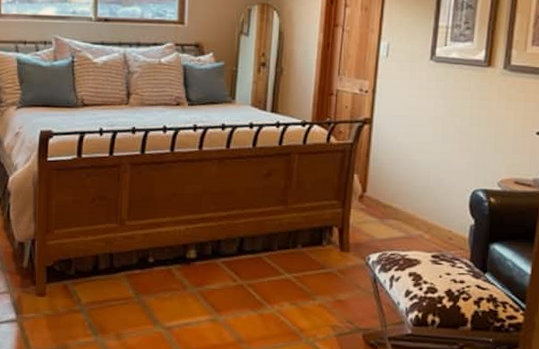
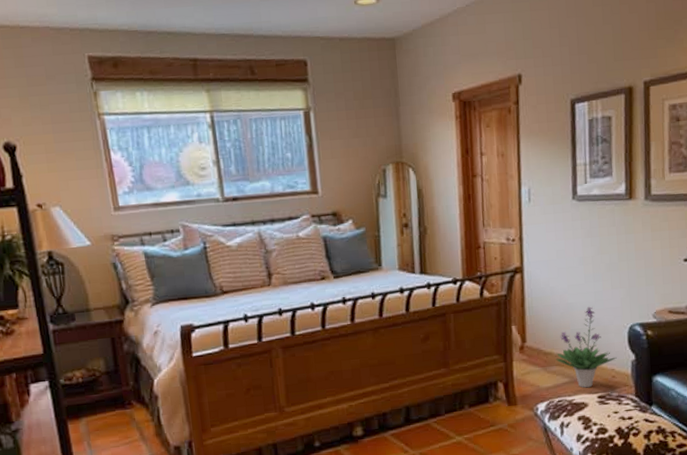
potted plant: none [394,166,456,246] -> present [556,306,617,388]

